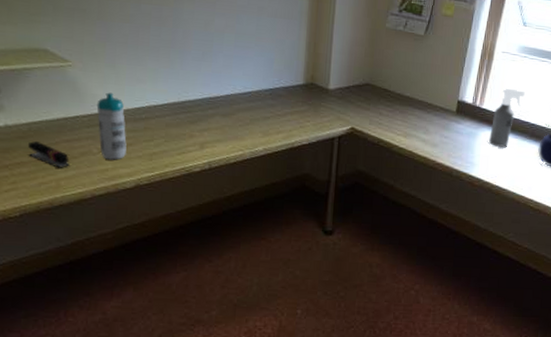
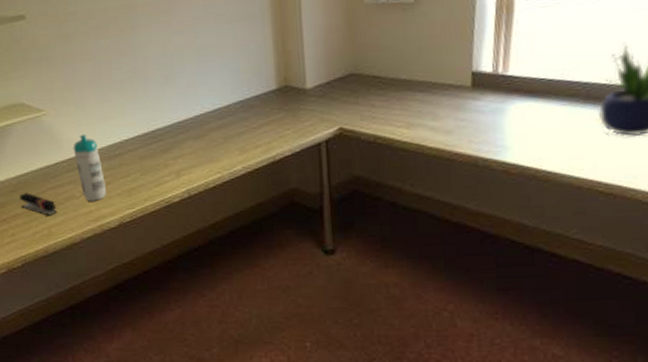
spray bottle: present [489,88,525,147] -> none [523,42,567,121]

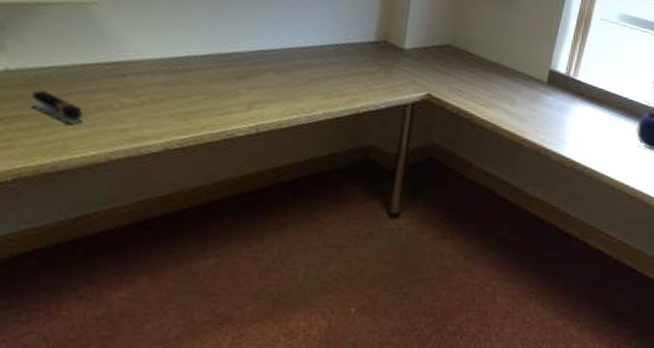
water bottle: present [73,134,106,202] -> none [123,37,158,118]

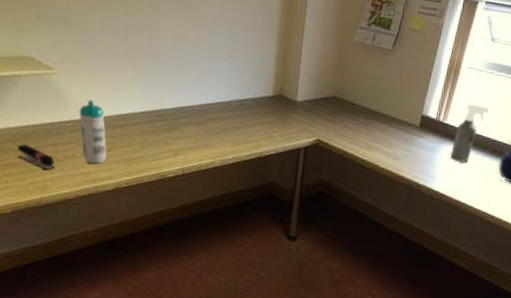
water bottle: none [123,37,158,118] -> present [79,99,107,164]
spray bottle: none [582,59,624,125] -> present [450,104,489,162]

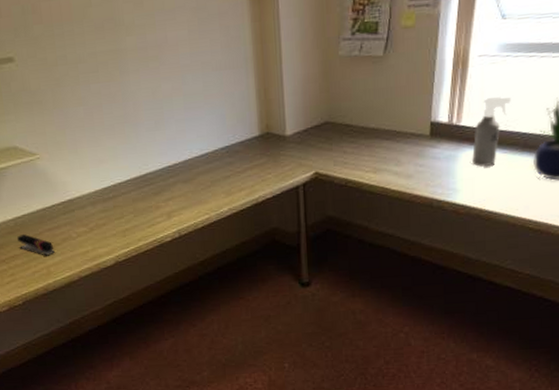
water bottle: present [79,99,107,164] -> none [67,177,102,242]

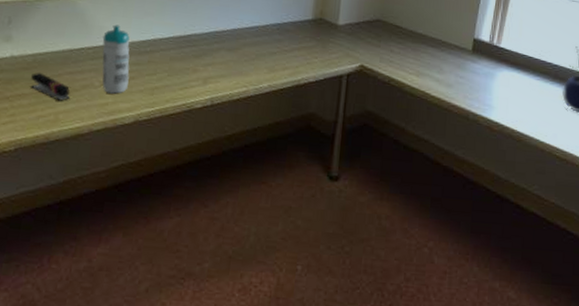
water bottle: none [67,177,102,242] -> present [102,24,130,94]
spray bottle: present [472,96,511,167] -> none [508,26,545,89]

